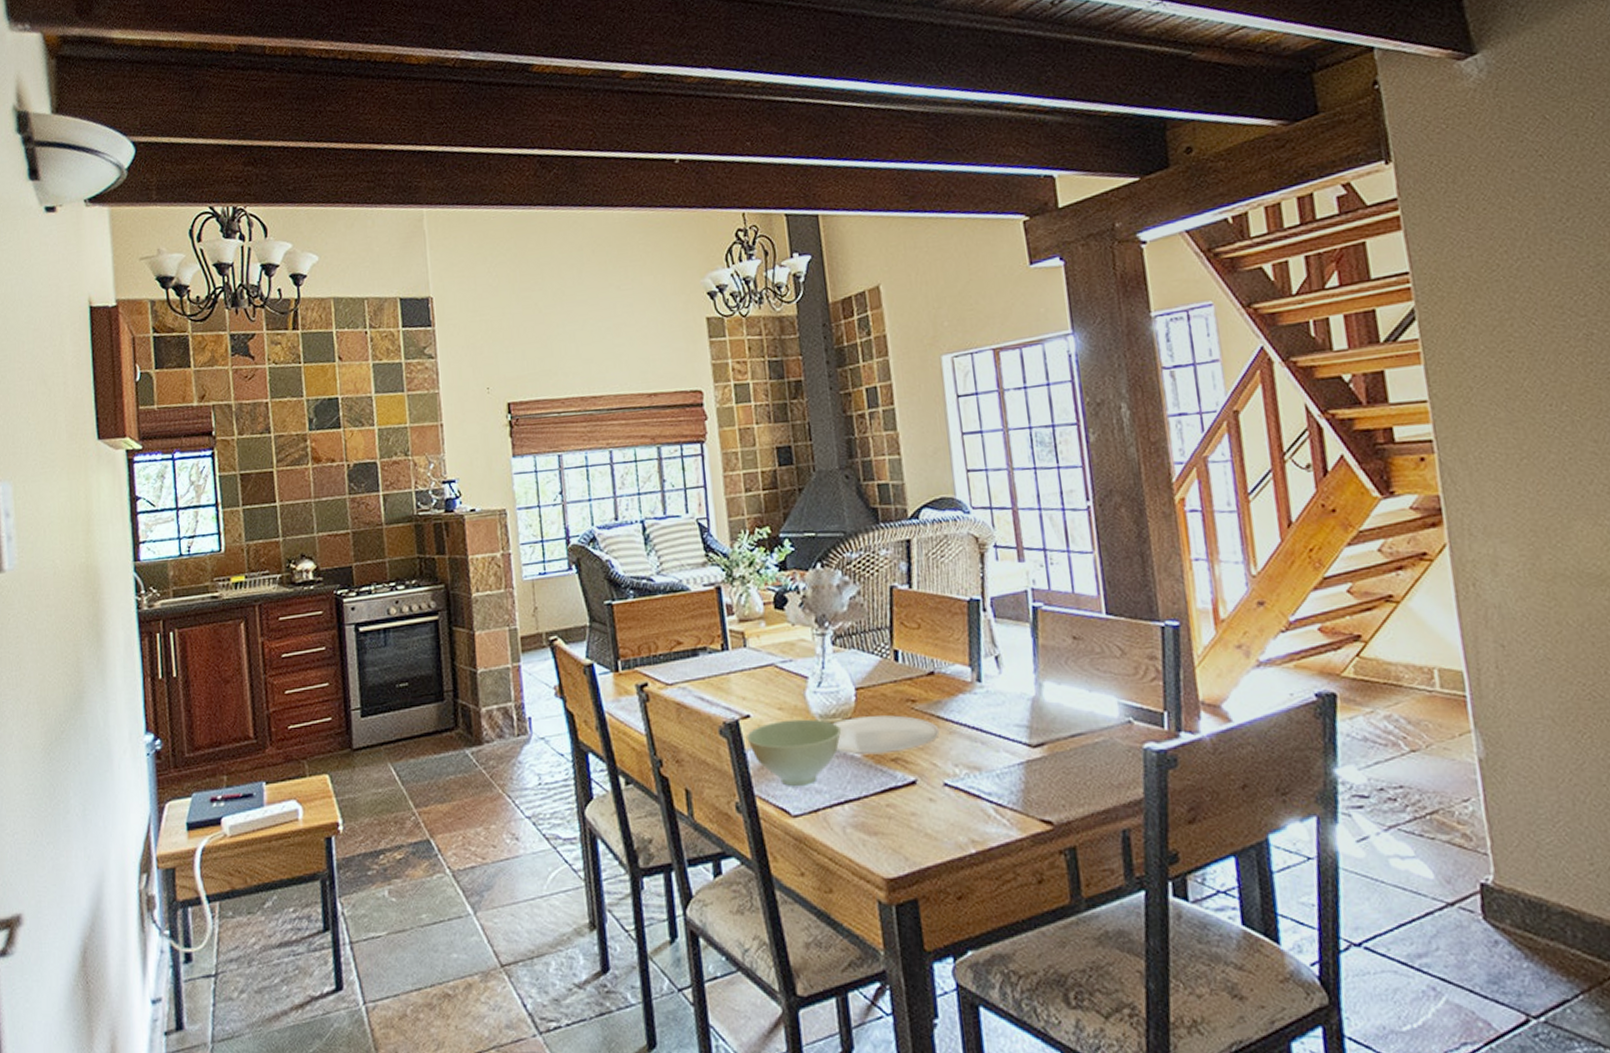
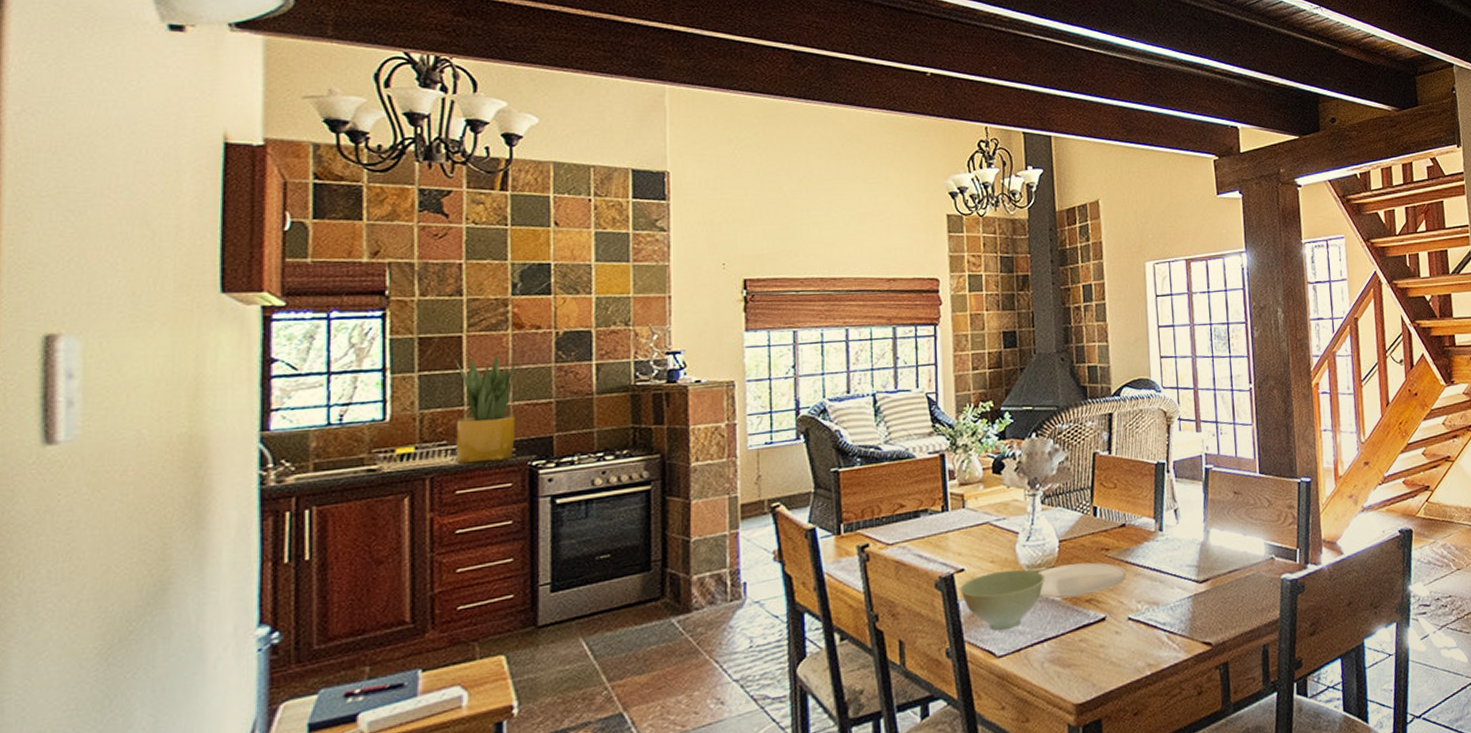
planter: none [268,489,322,594] -> present [454,355,521,465]

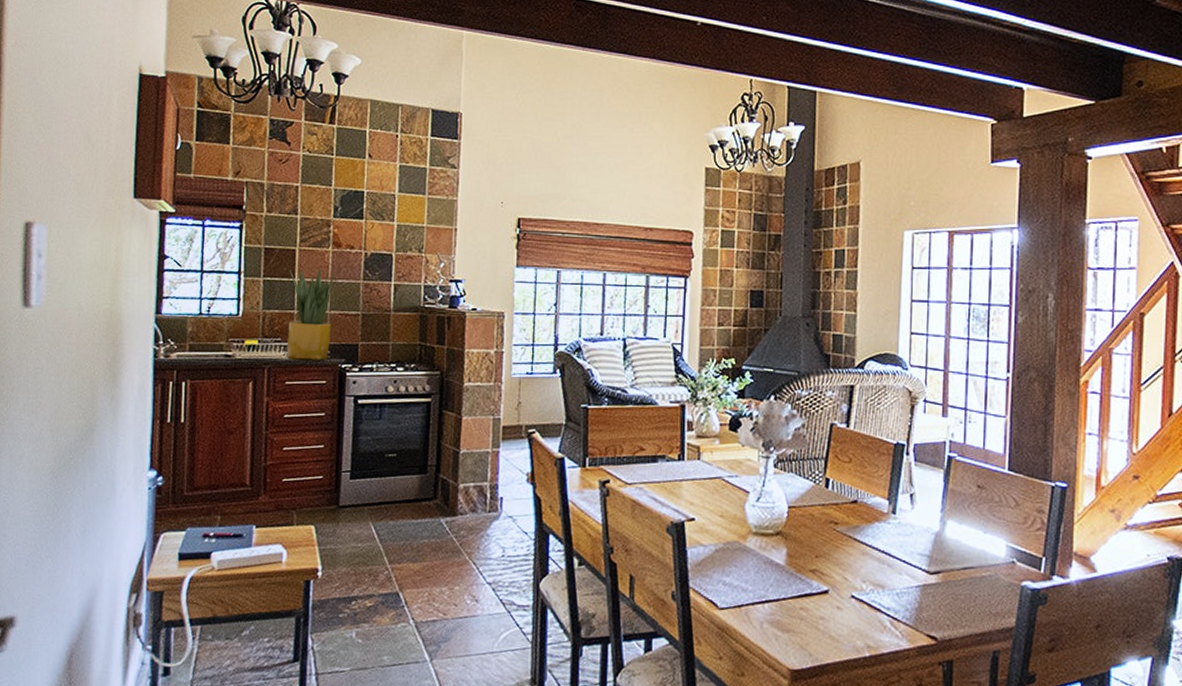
bowl: present [960,569,1046,631] -> none [689,526,772,585]
plate: present [1038,562,1127,599] -> none [764,531,854,566]

